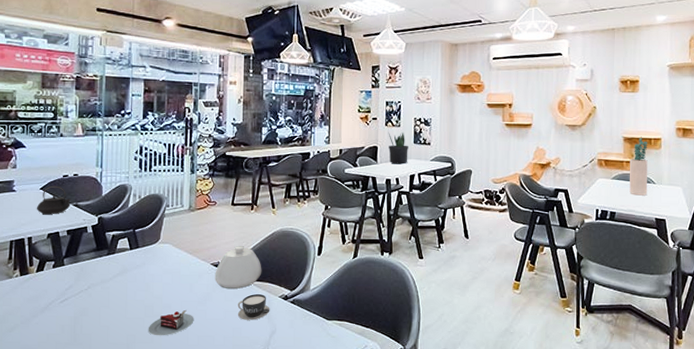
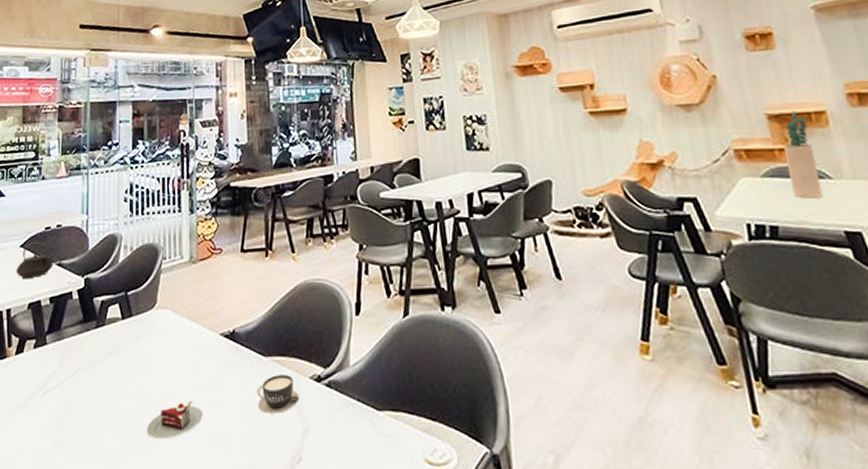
sugar bowl: present [215,245,262,289] -> none [225,306,285,369]
planter: present [388,132,408,164] -> none [431,136,462,181]

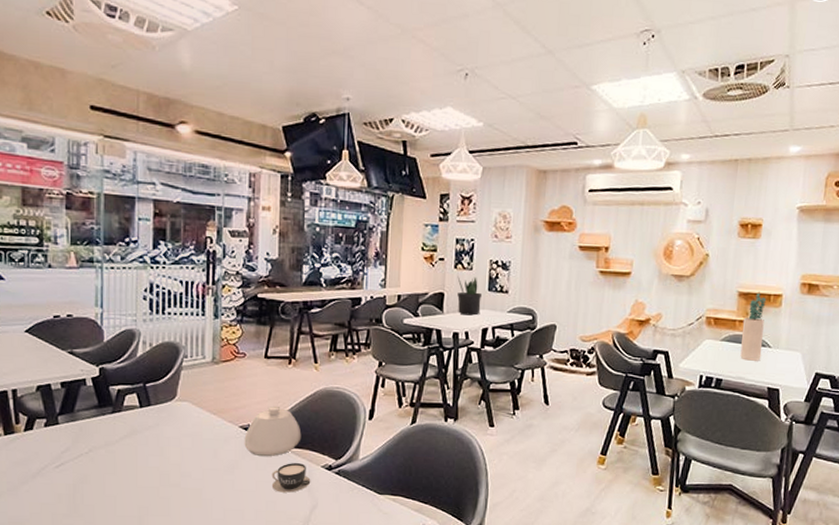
teapot: present [15,241,54,278] -> none [21,328,64,363]
cake slice: present [146,400,203,439] -> none [163,479,220,509]
sugar bowl: none [225,306,285,369] -> present [244,405,302,457]
planter: none [431,136,462,181] -> present [457,276,482,316]

